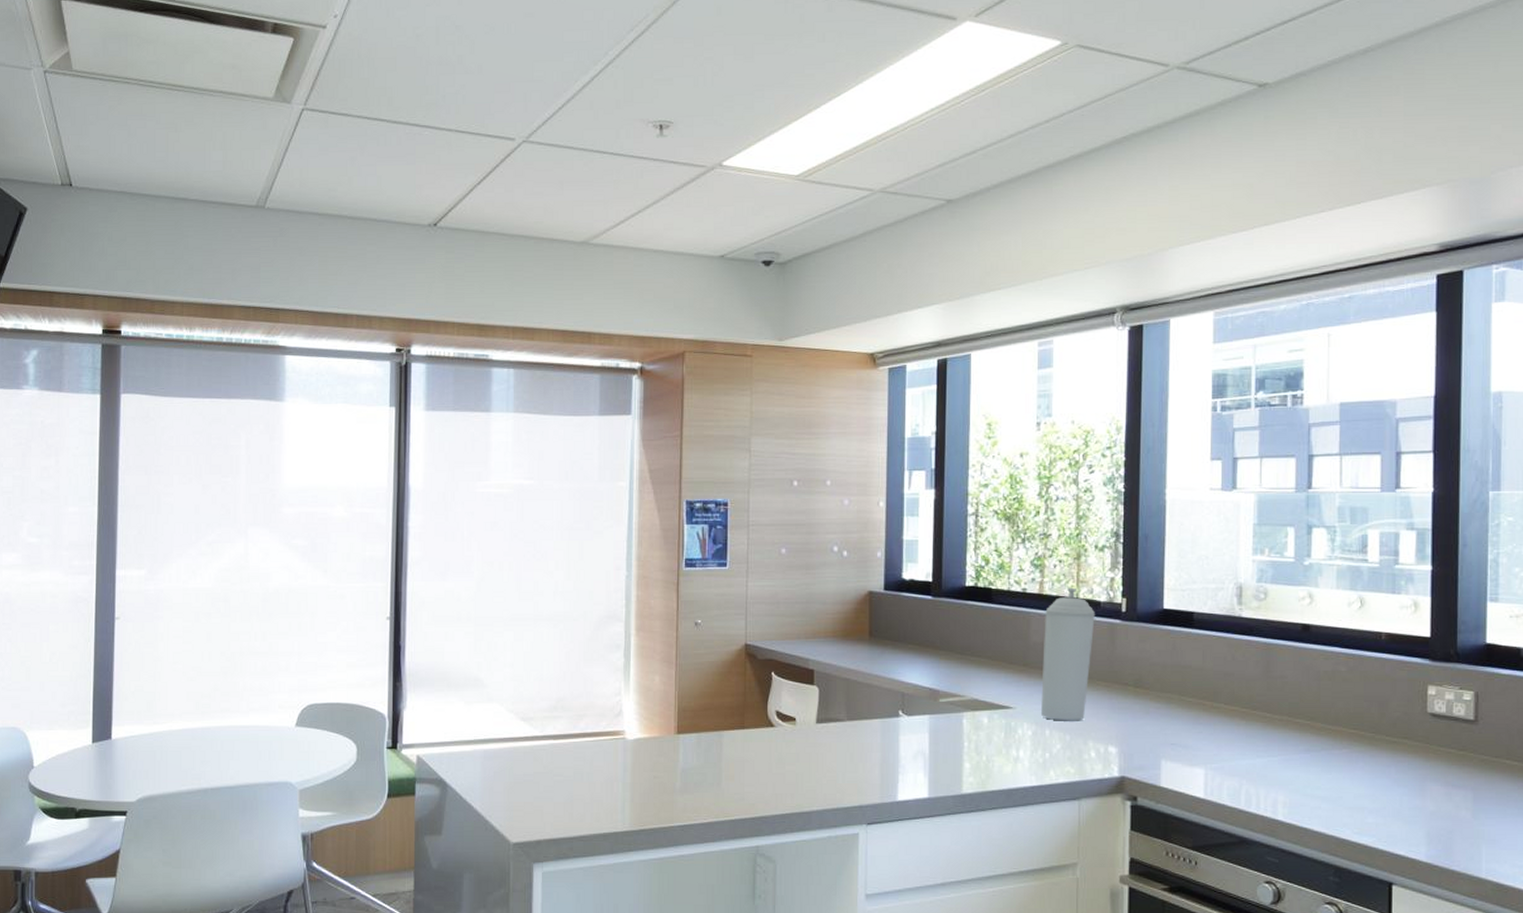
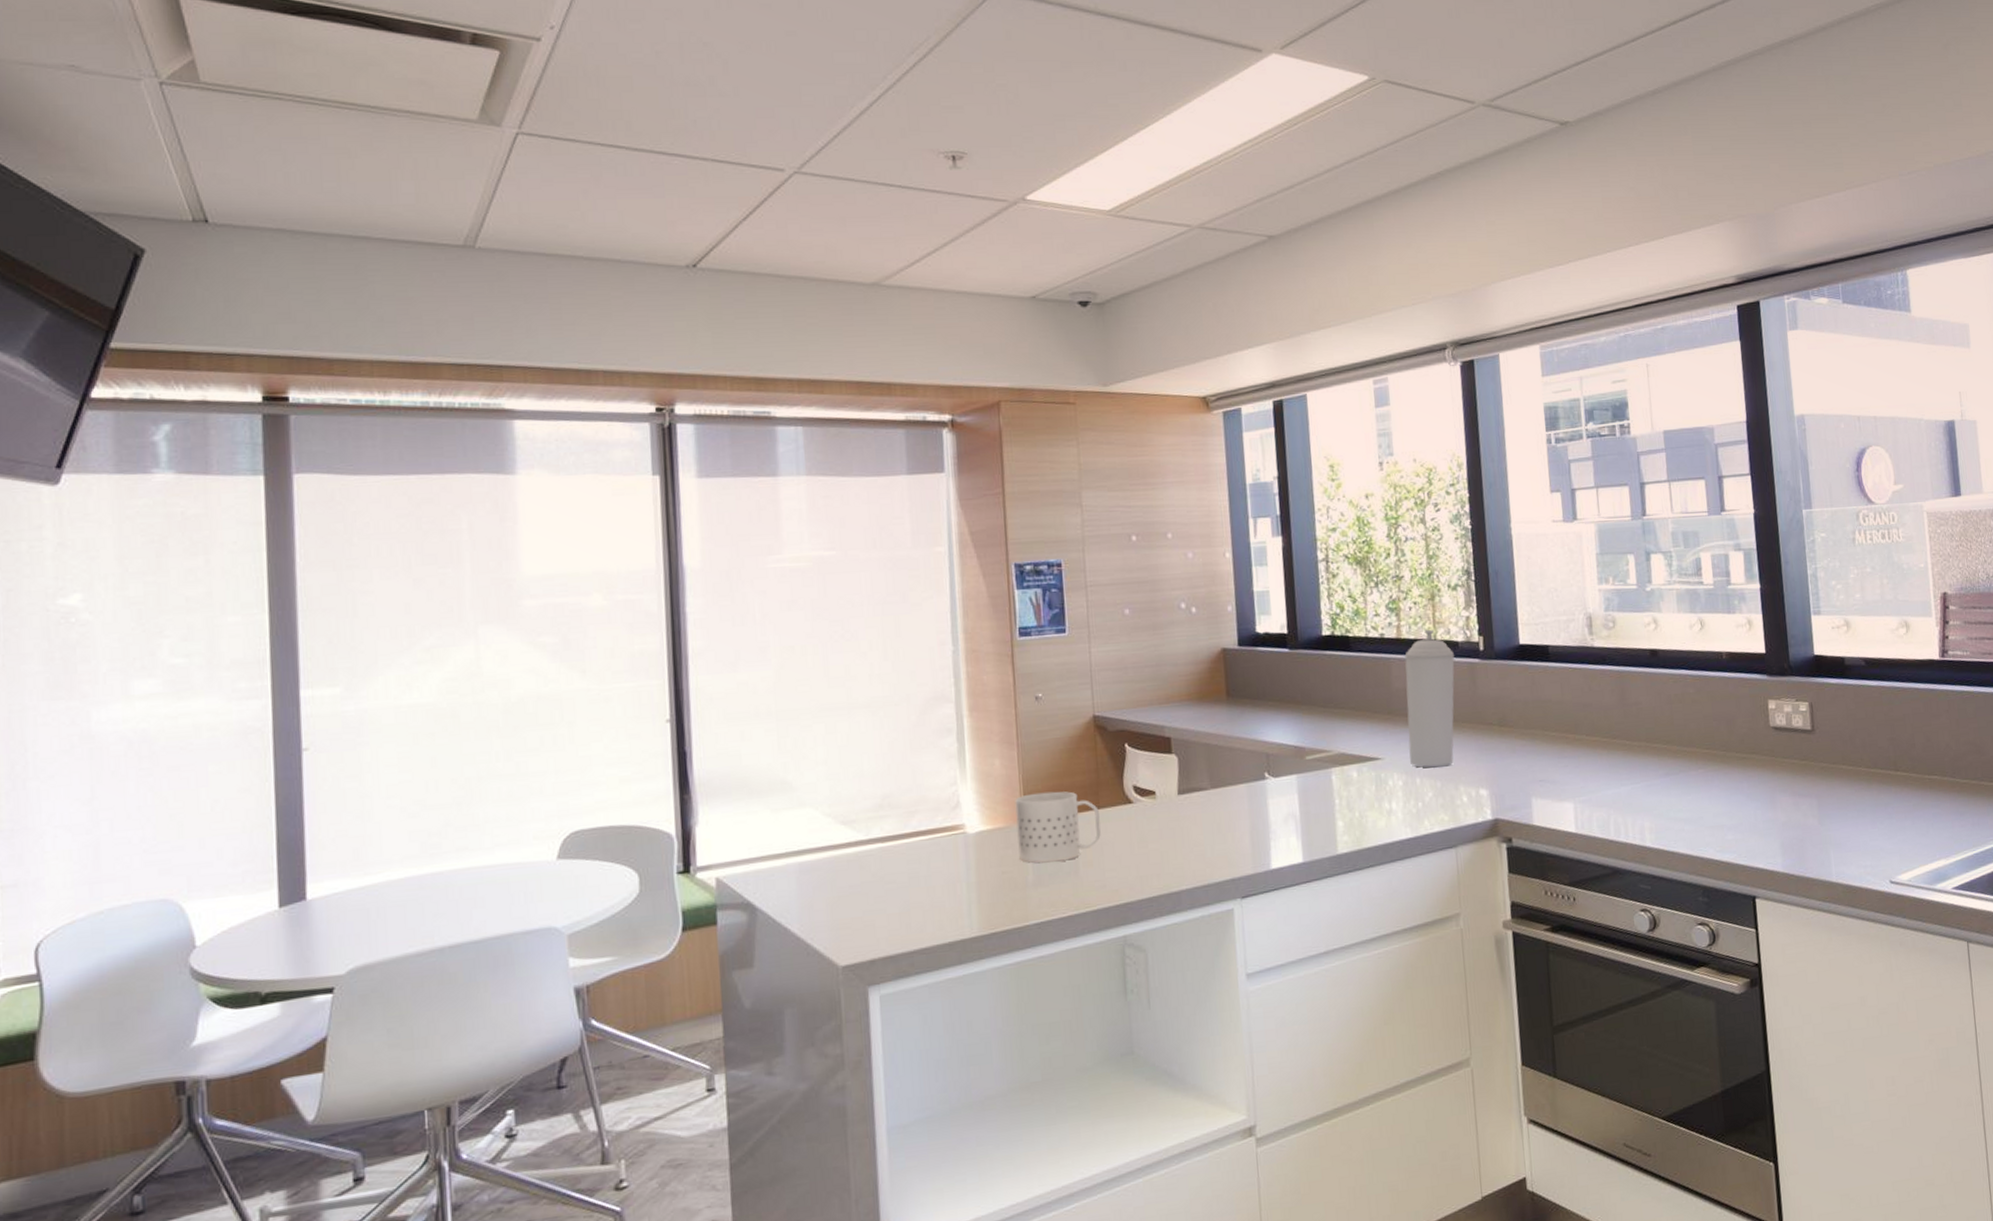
mug: none [670,709,743,773] -> present [1015,791,1101,864]

